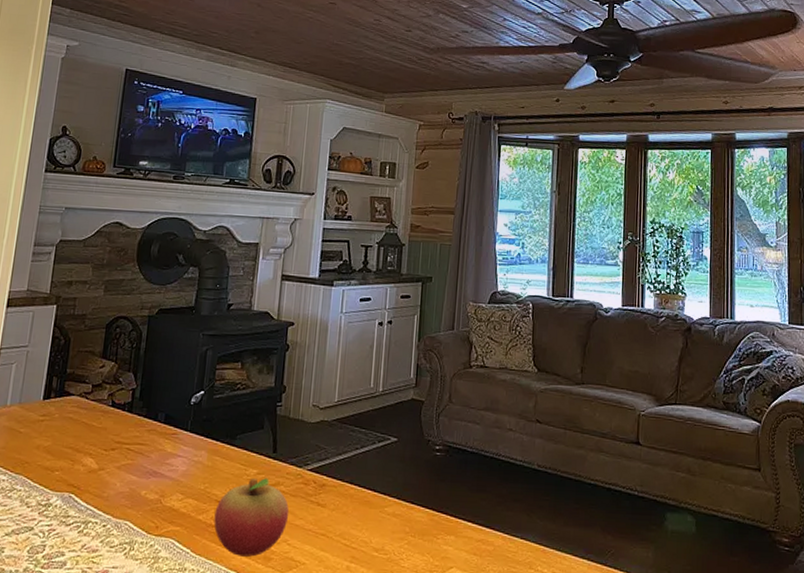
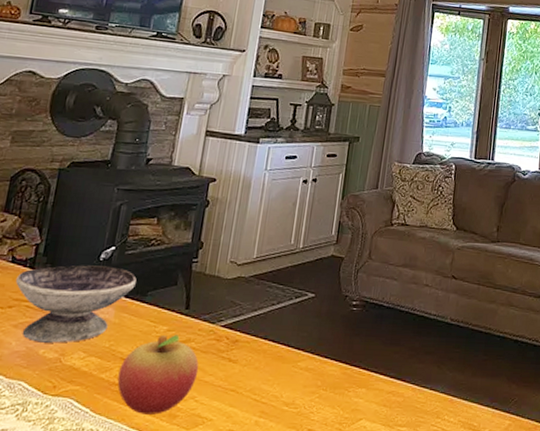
bowl: none [116,409,226,485] -> present [15,265,137,343]

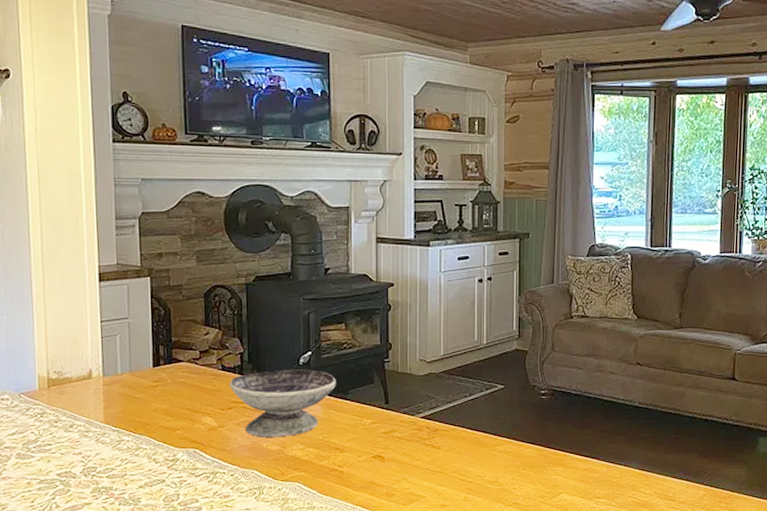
fruit: present [117,335,199,415] -> none [336,426,406,494]

